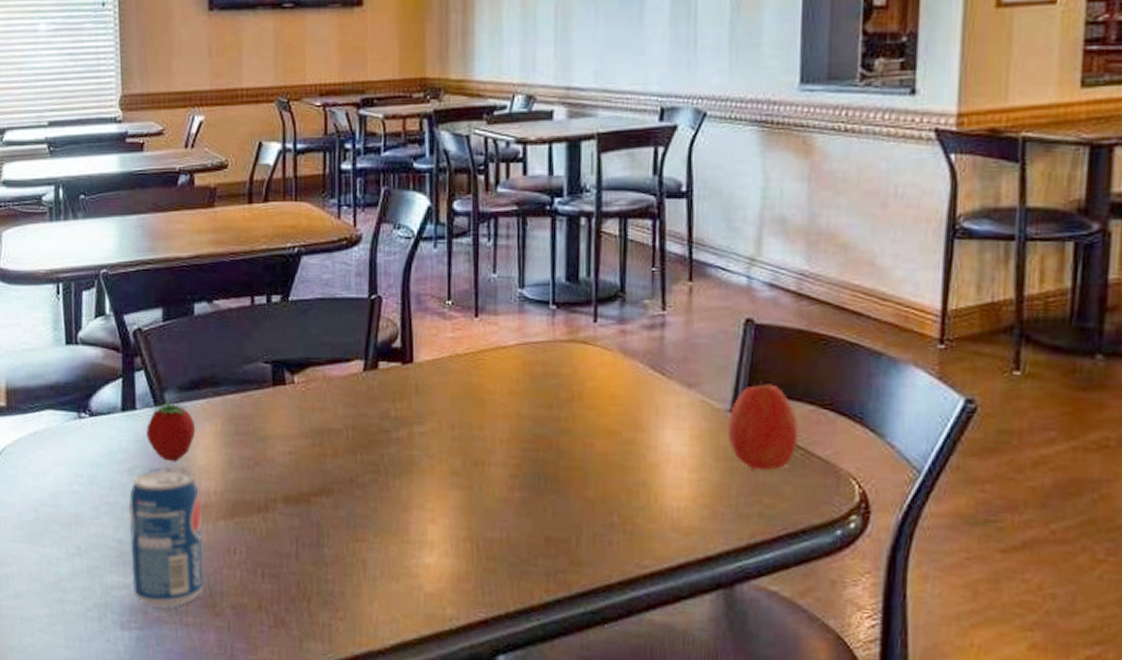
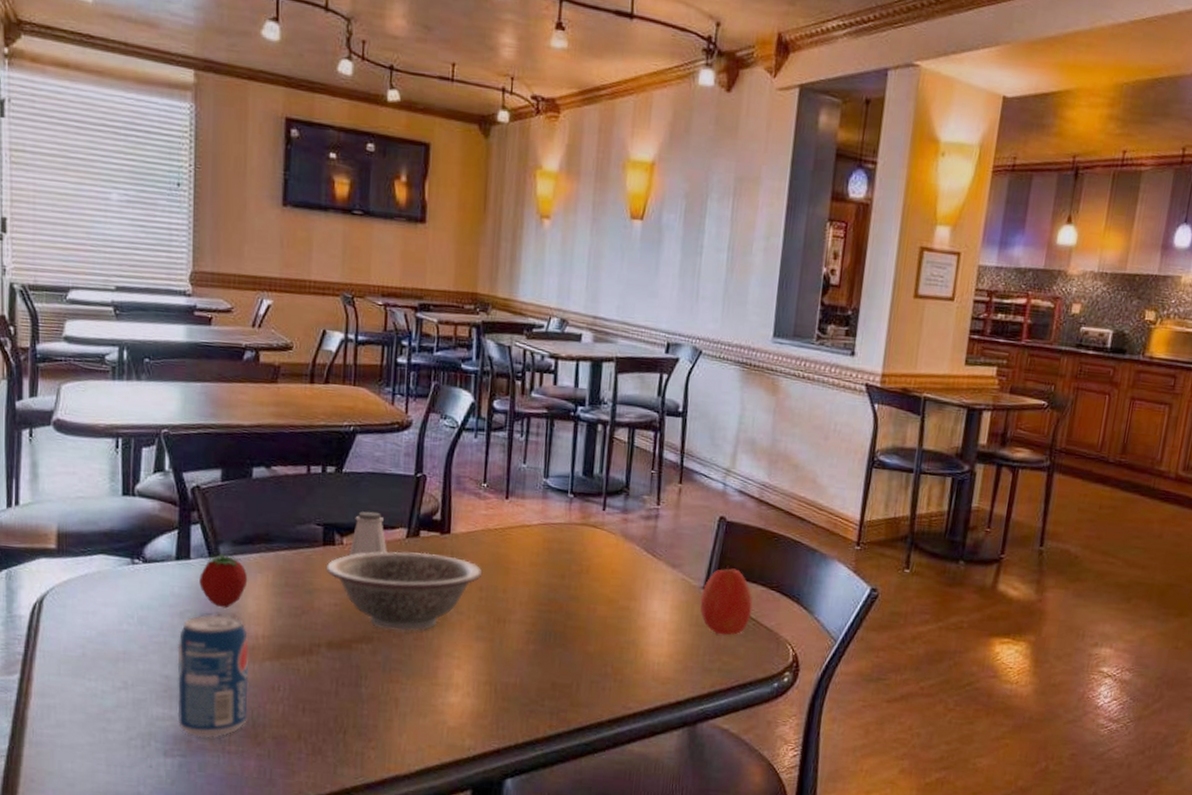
decorative bowl: none [278,386,454,481] -> present [327,551,483,632]
saltshaker: none [301,343,343,397] -> present [349,511,387,557]

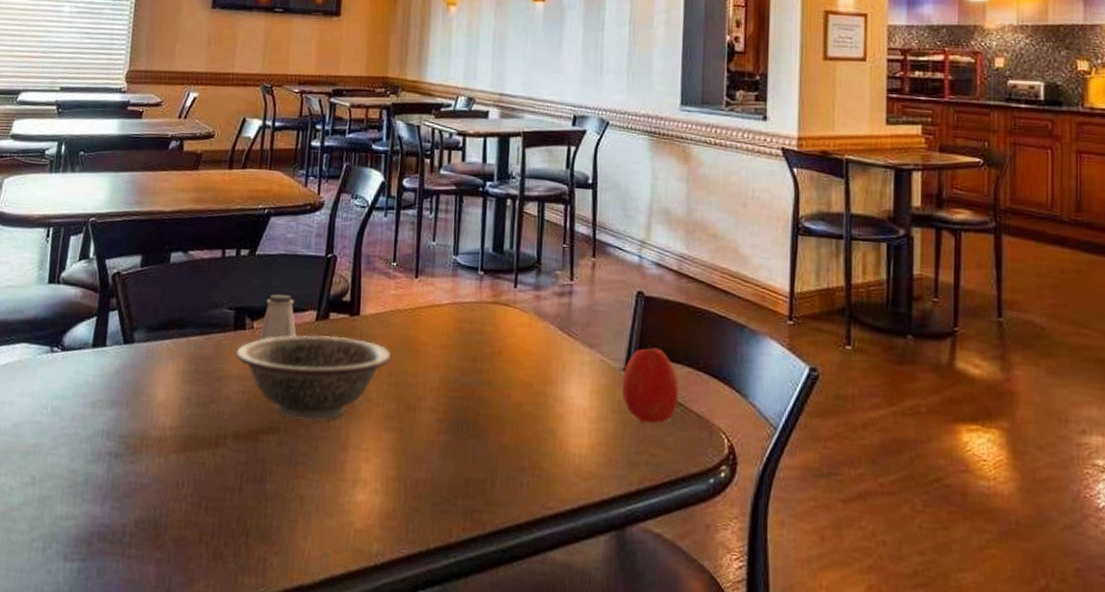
beverage can: present [177,614,249,738] -> none [81,404,156,539]
fruit: present [199,554,248,609] -> none [112,341,160,398]

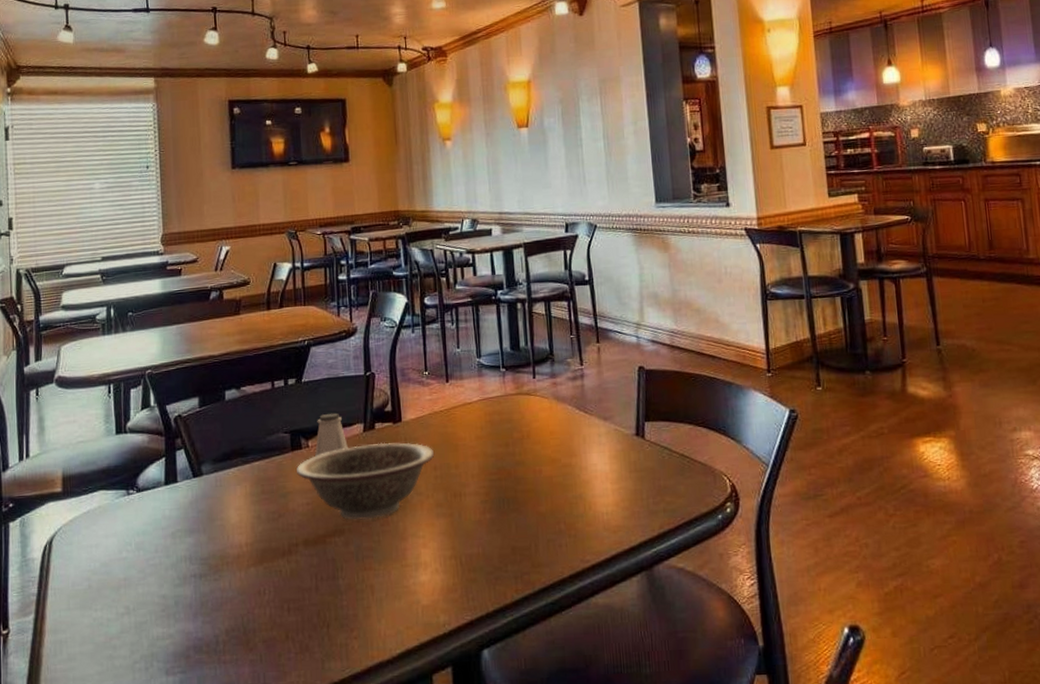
apple: present [621,344,679,423] -> none [634,410,685,477]

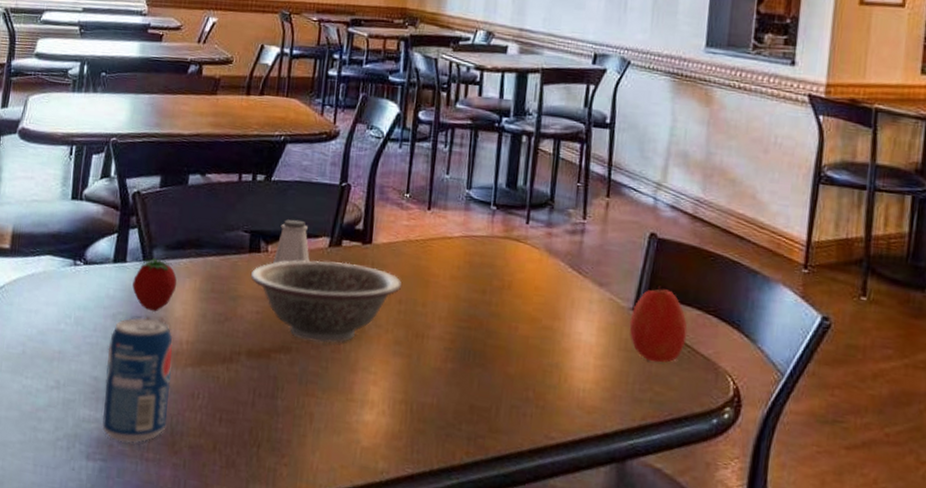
beverage can: none [171,529,239,651] -> present [102,318,173,443]
fruit: none [186,473,229,523] -> present [132,258,177,312]
apple: none [634,410,685,477] -> present [629,285,688,363]

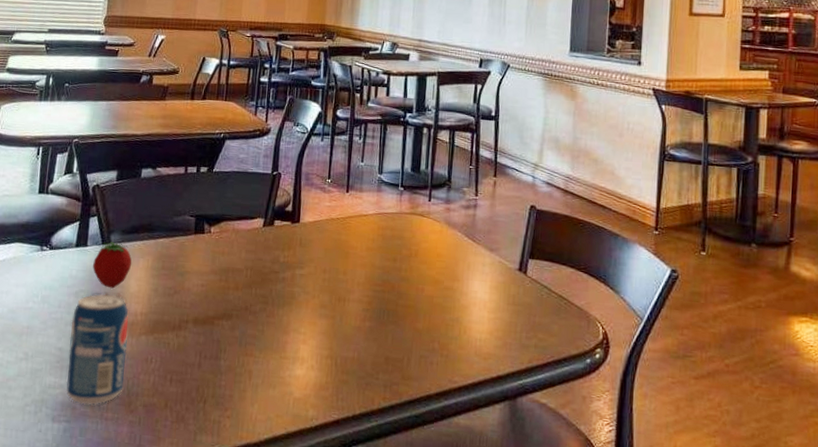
decorative bowl: present [251,260,402,344] -> none [196,238,326,310]
saltshaker: present [273,219,310,265] -> none [215,204,247,244]
apple: present [629,285,688,363] -> none [516,249,564,314]

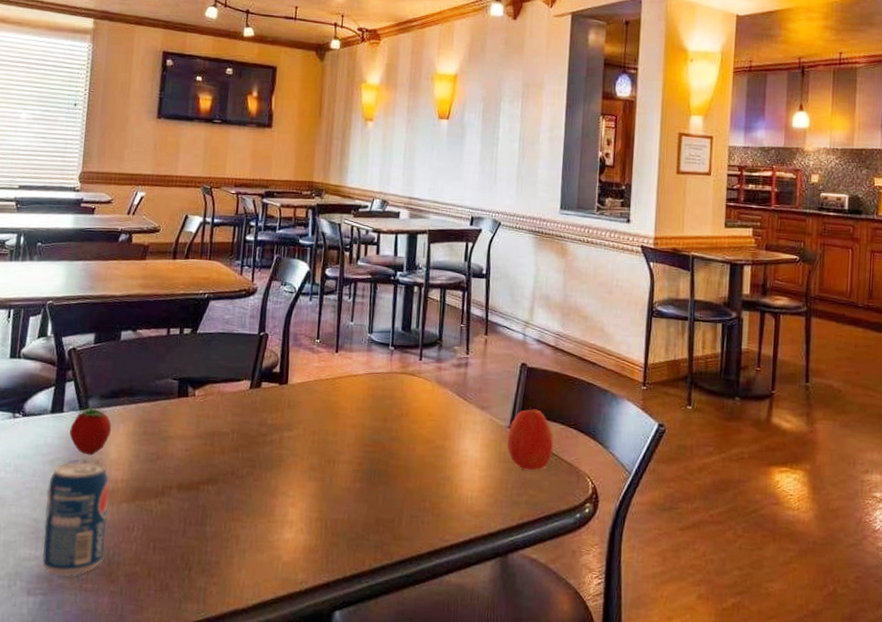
apple: none [516,249,564,314] -> present [507,406,554,470]

